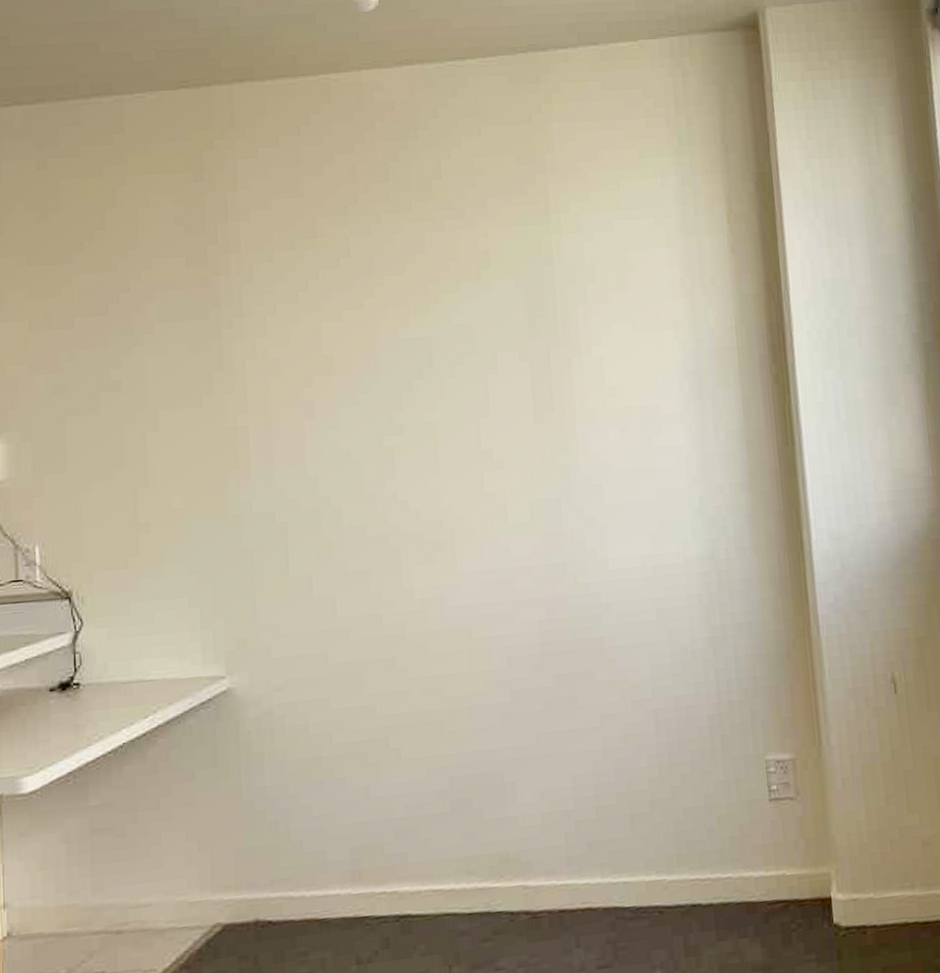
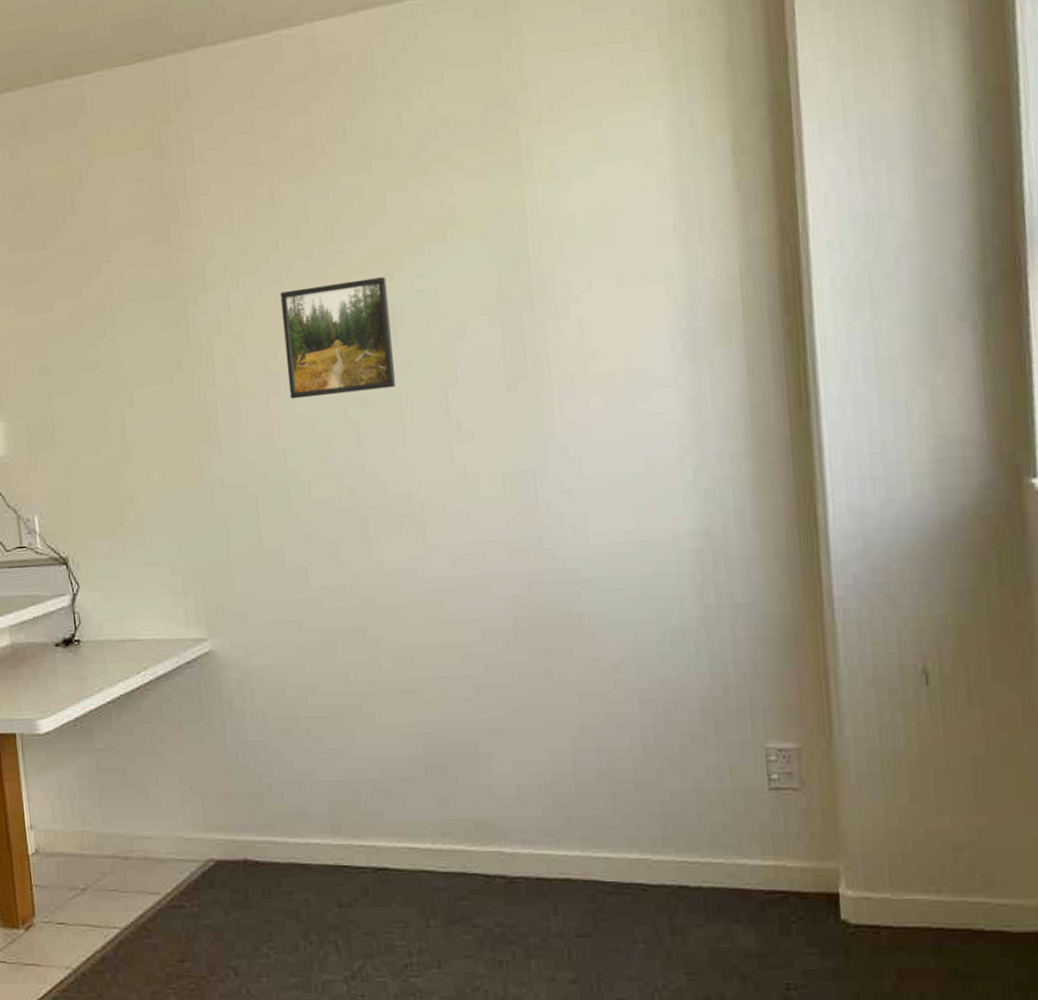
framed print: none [319,311,431,426] -> present [280,277,397,399]

